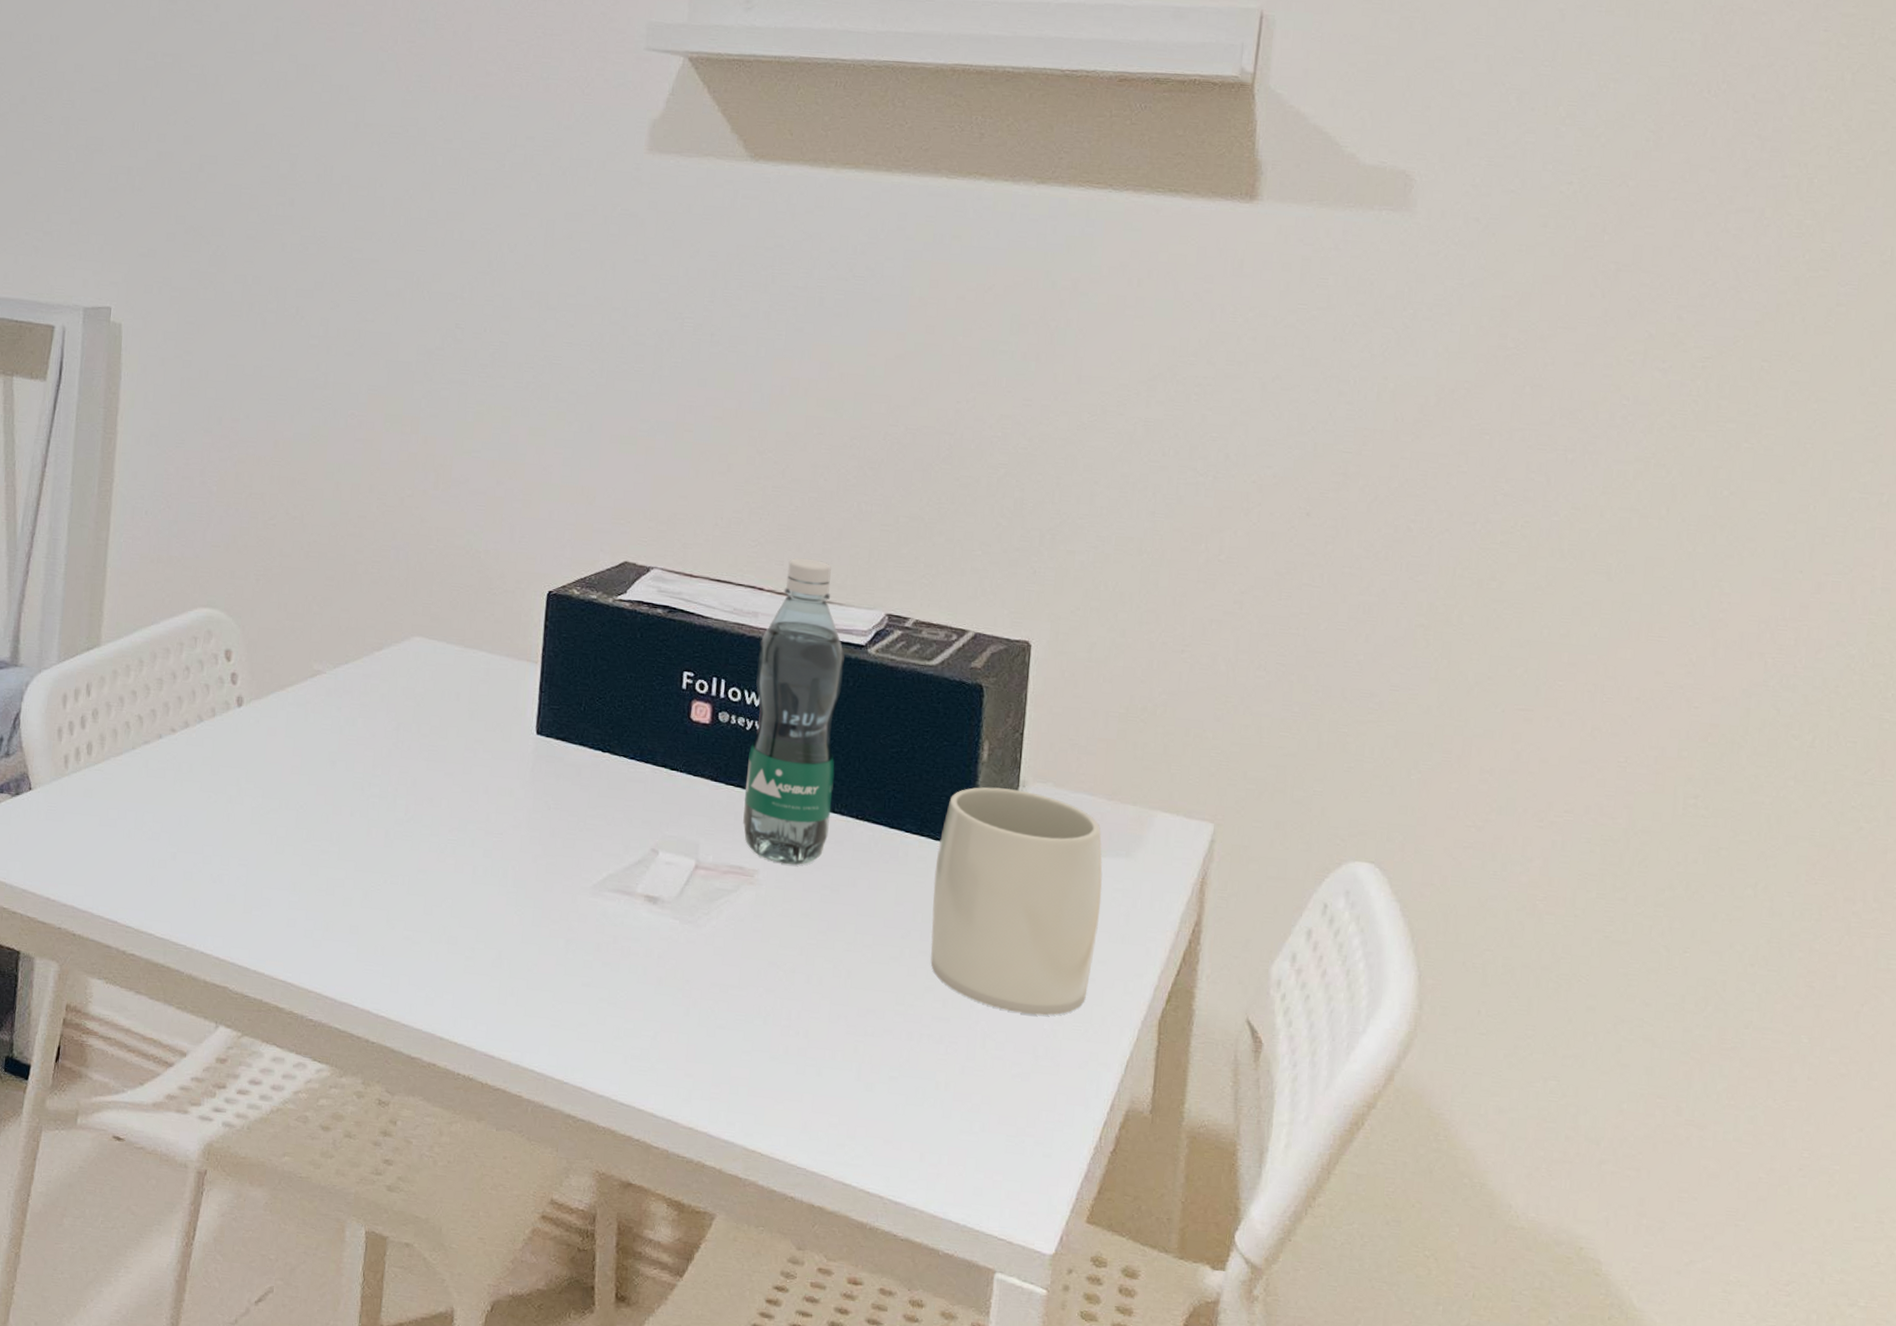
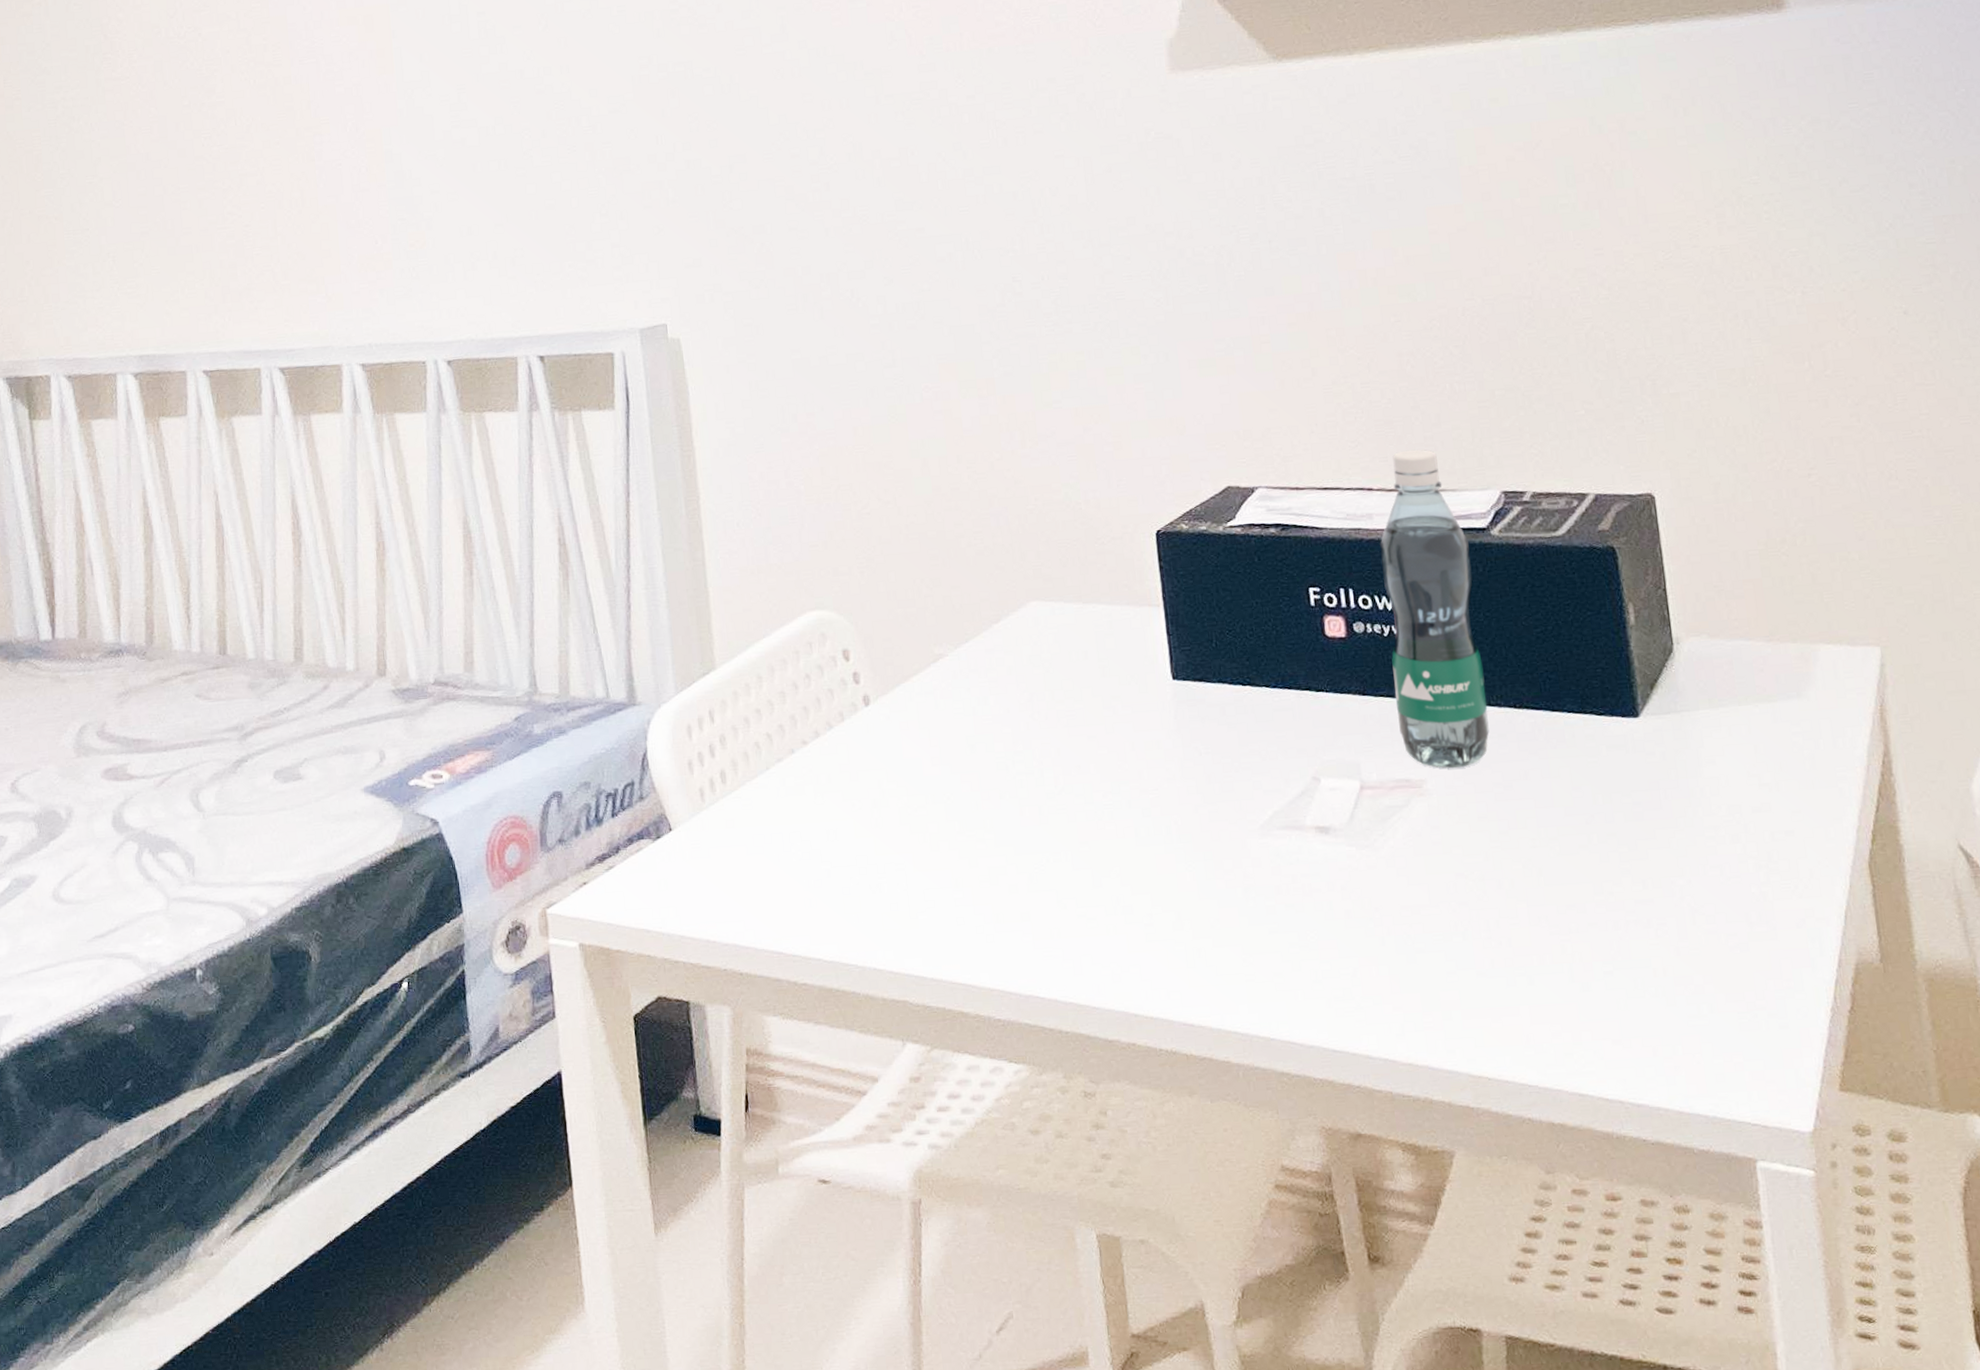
mug: present [930,787,1103,1016] -> none [1604,648,1789,881]

